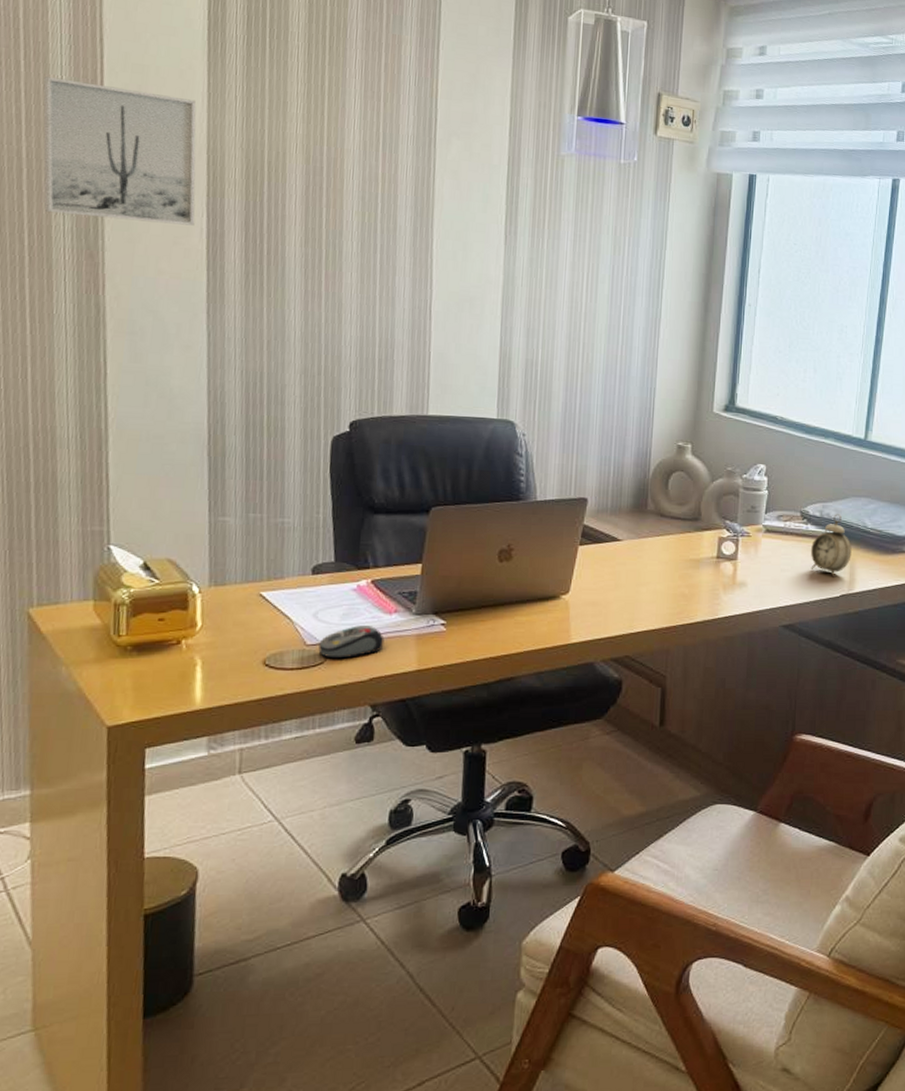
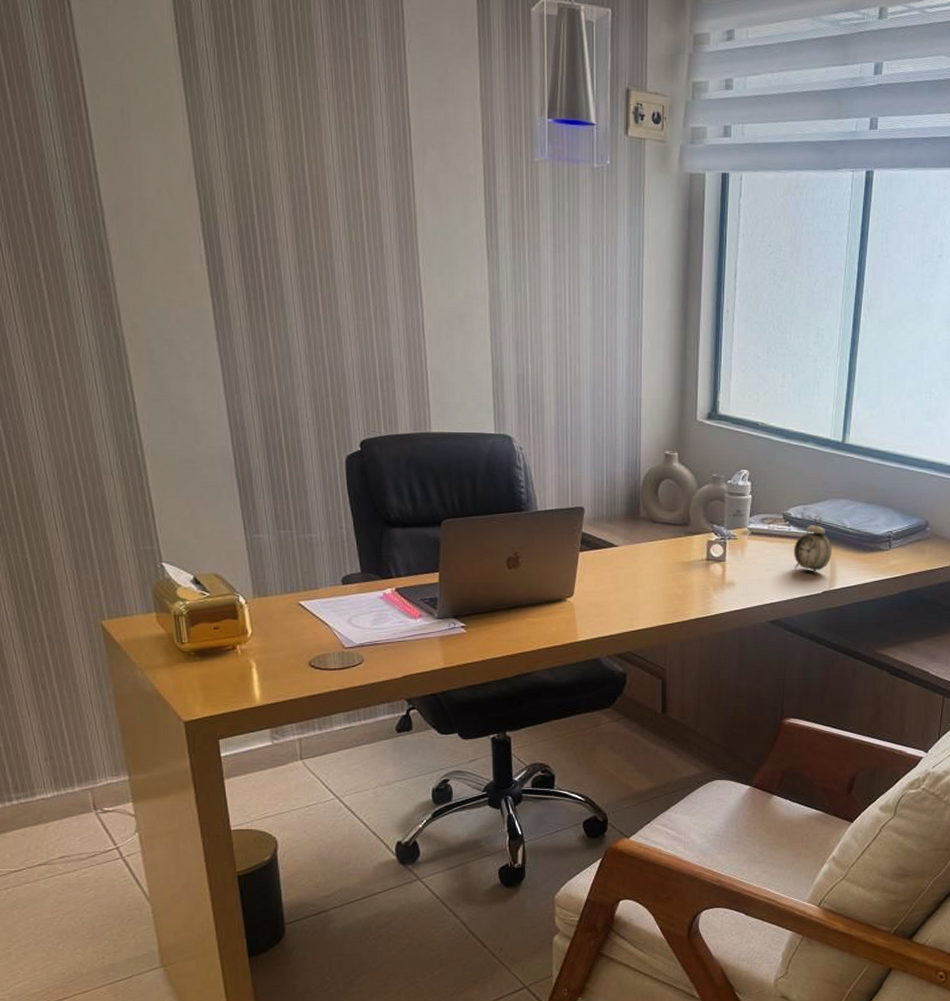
wall art: present [43,76,197,226] -> none [31,103,194,253]
computer mouse: present [318,625,385,659] -> none [356,630,413,659]

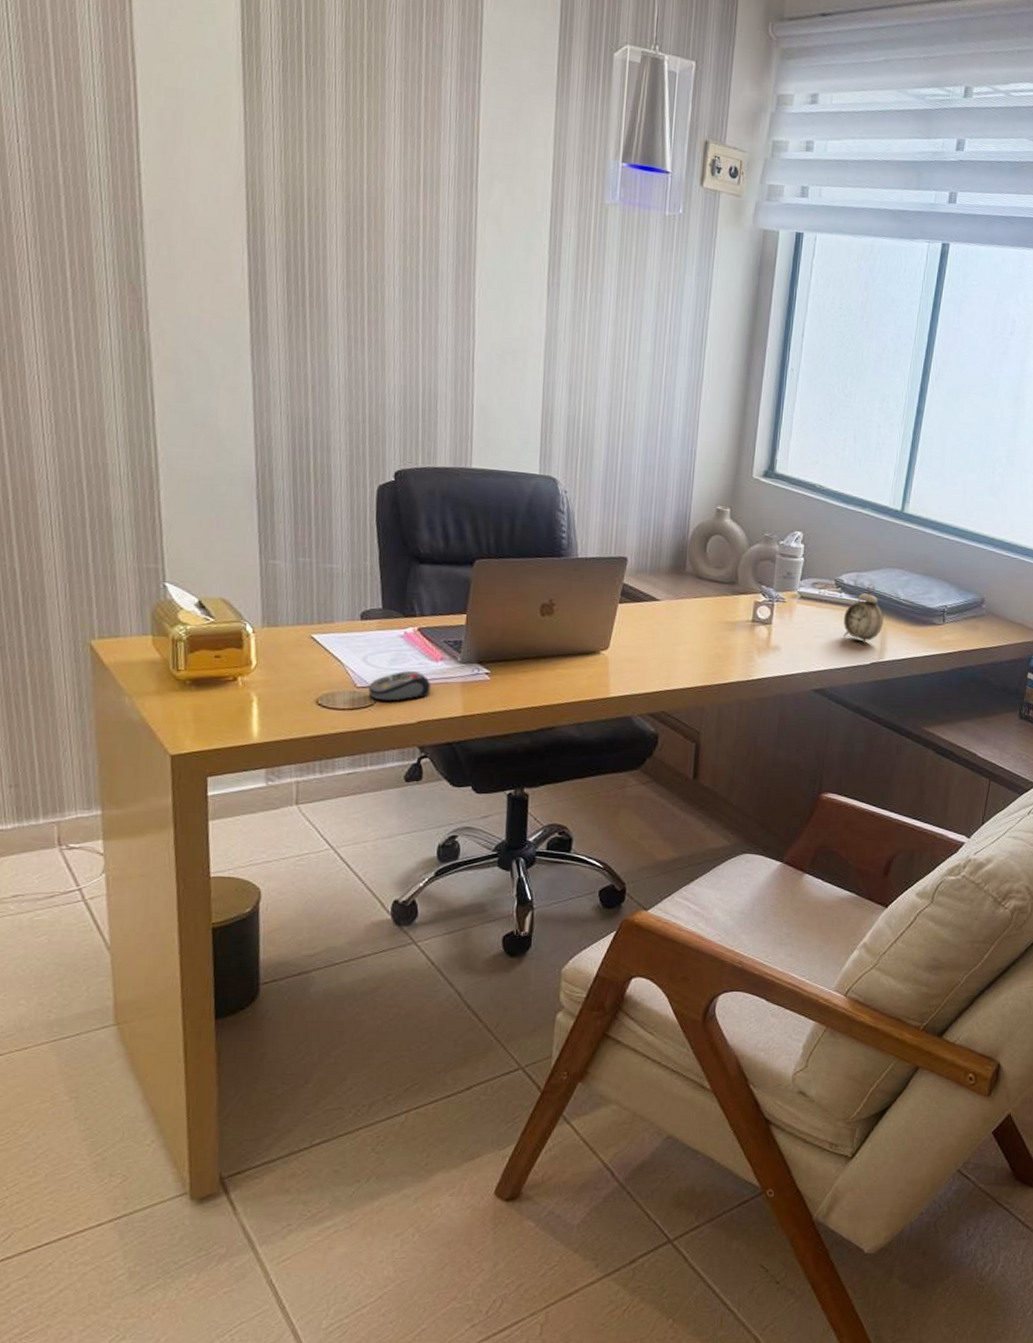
computer mouse: none [356,630,413,659] -> present [368,671,431,702]

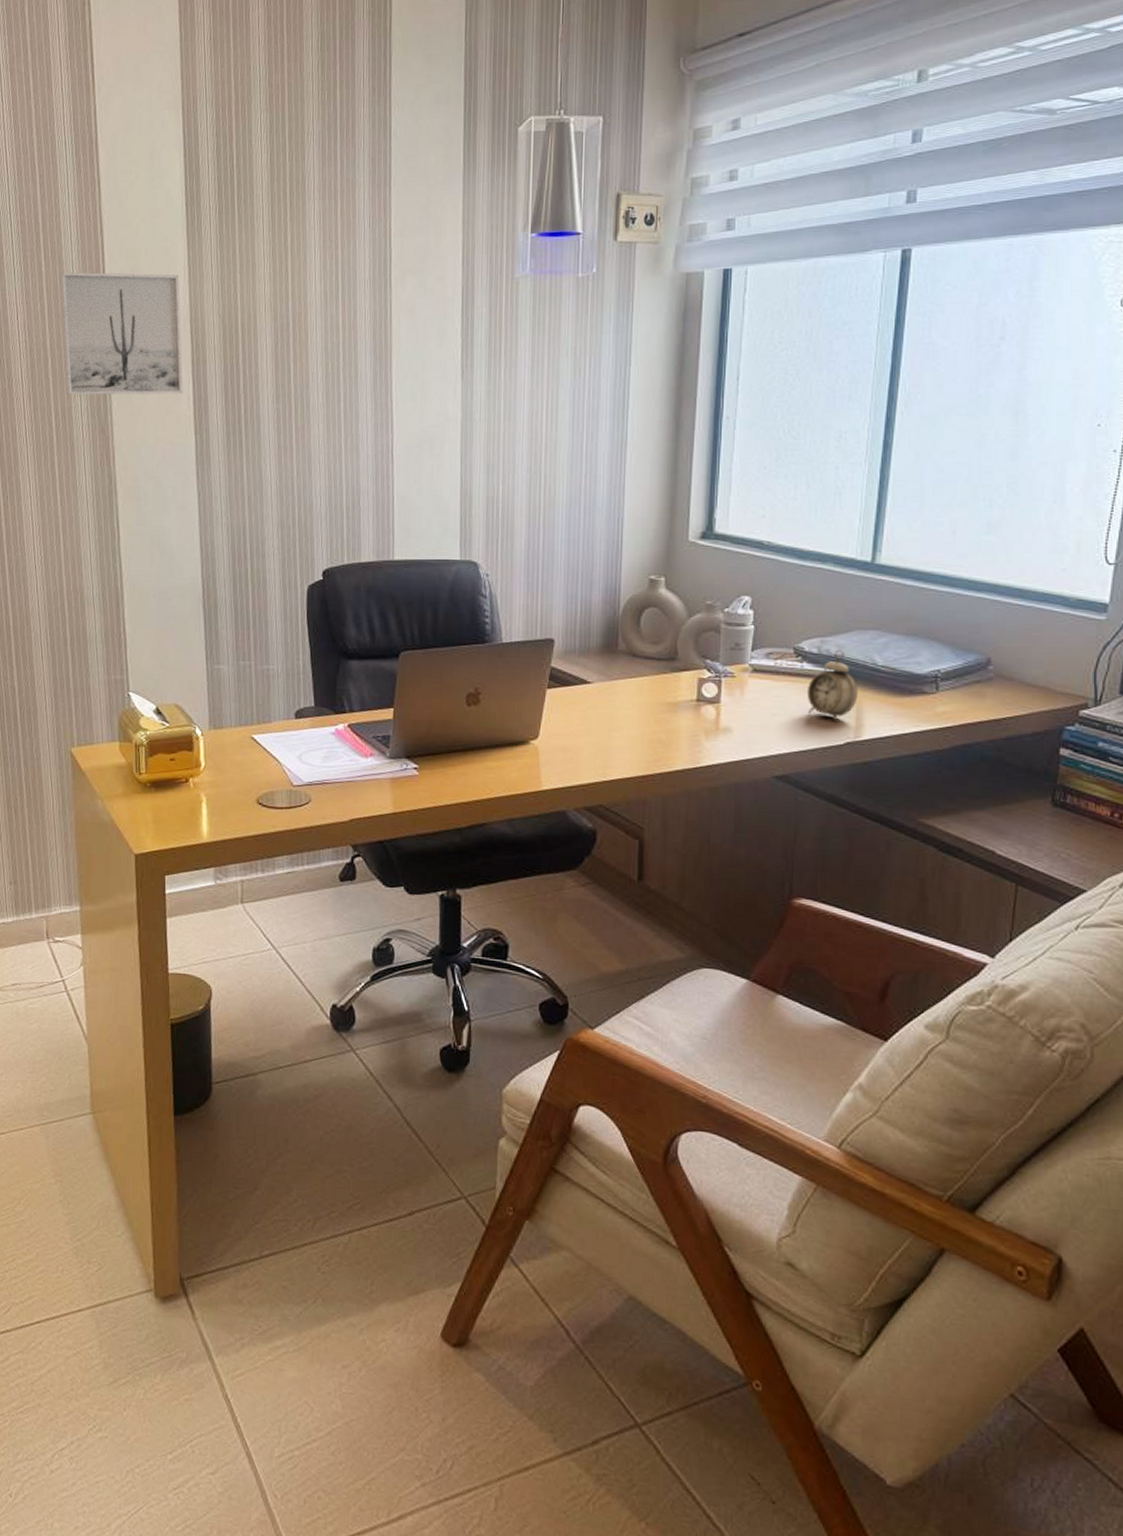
wall art: none [76,97,236,264] -> present [59,272,183,396]
computer mouse: present [368,671,431,702] -> none [304,768,362,800]

